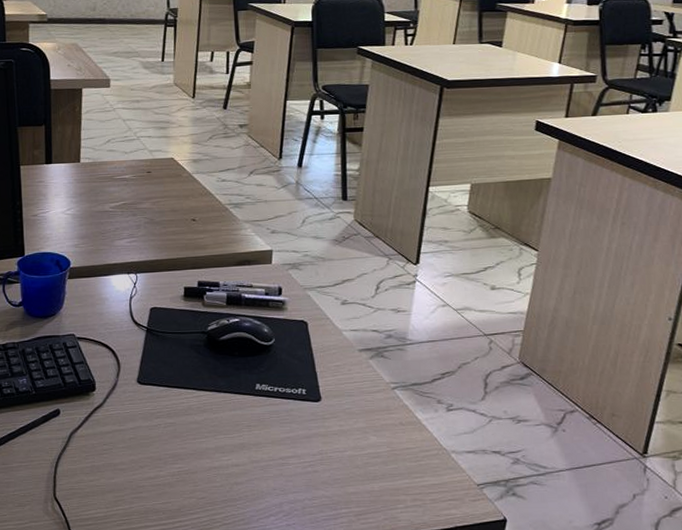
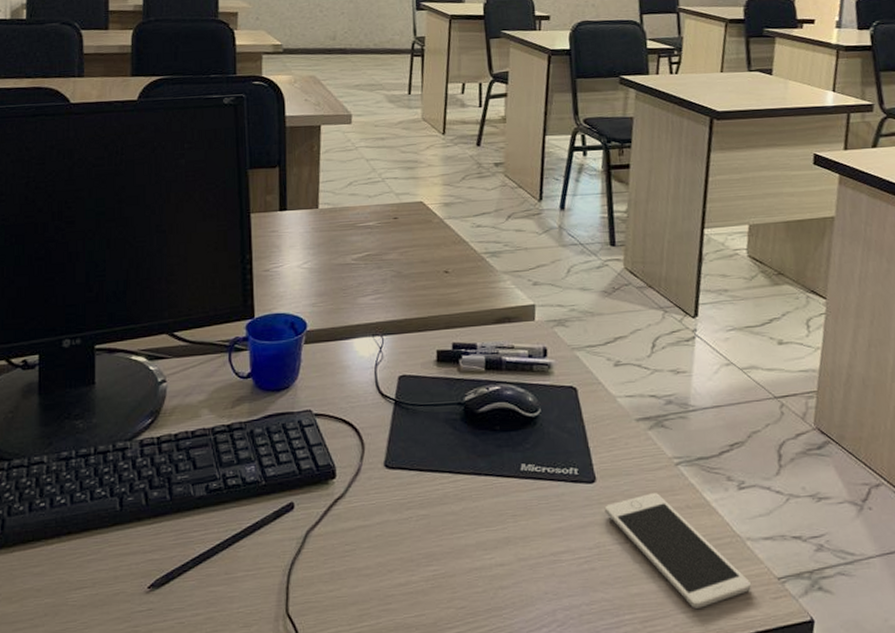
cell phone: none [327,412,454,506] -> present [604,493,752,608]

